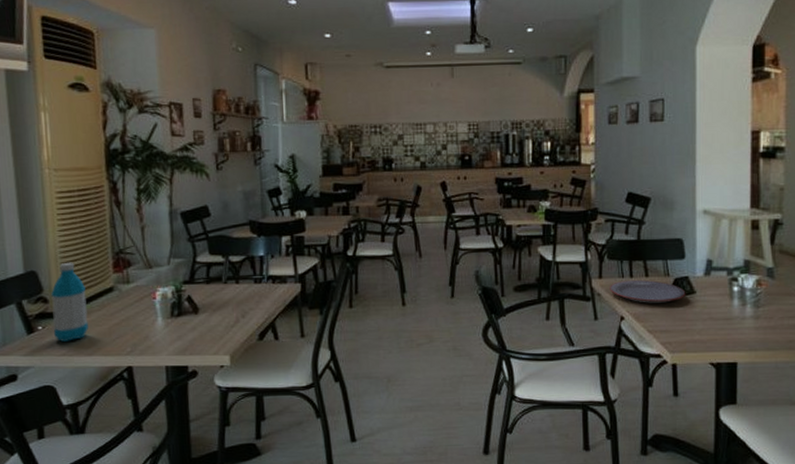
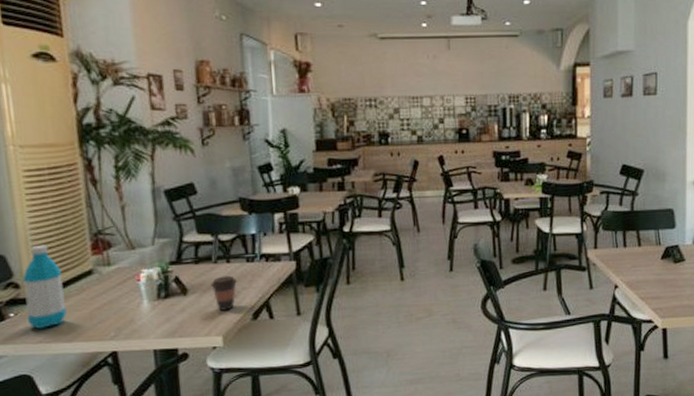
coffee cup: none [220,296,246,330] -> present [211,275,238,311]
plate: present [610,279,686,303] -> none [604,249,676,272]

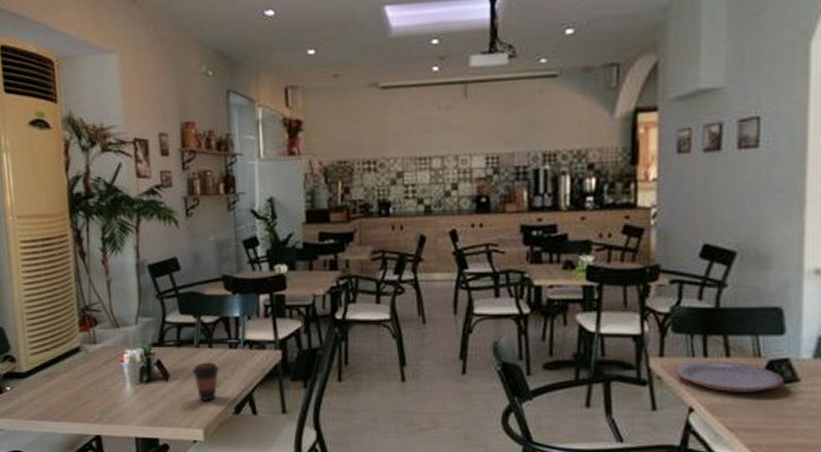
water bottle: present [23,244,67,330] -> none [18,318,56,406]
plate: none [604,249,676,272] -> present [674,360,785,392]

